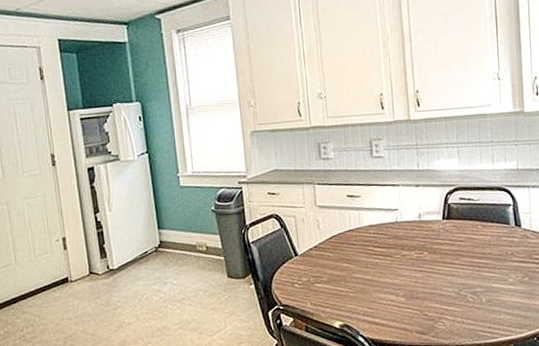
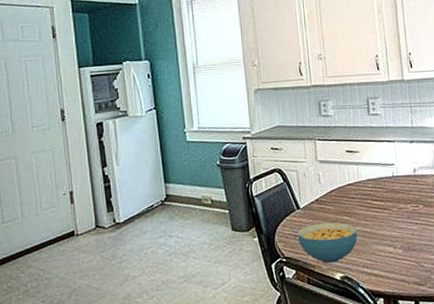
cereal bowl: none [295,269,358,311] -> present [297,222,357,264]

